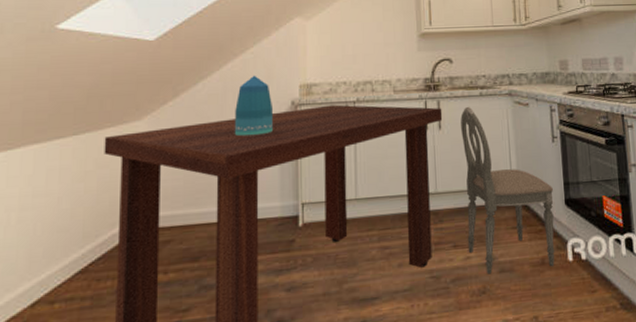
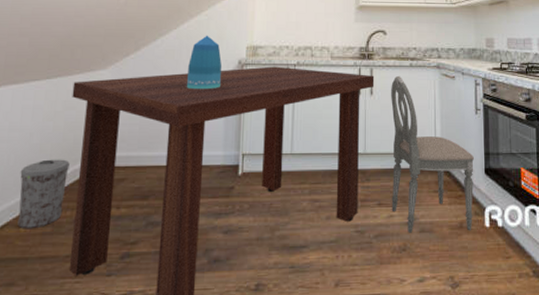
trash can: none [49,223,107,305] -> present [17,159,70,229]

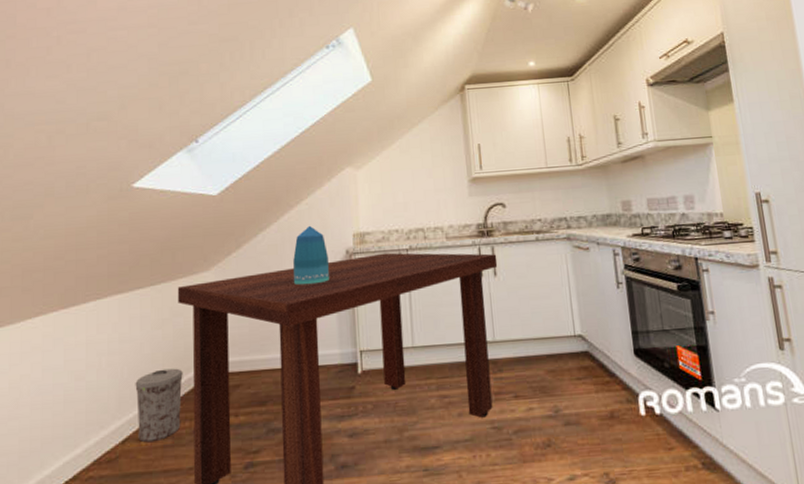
dining chair: present [391,75,474,233] -> none [516,251,625,427]

